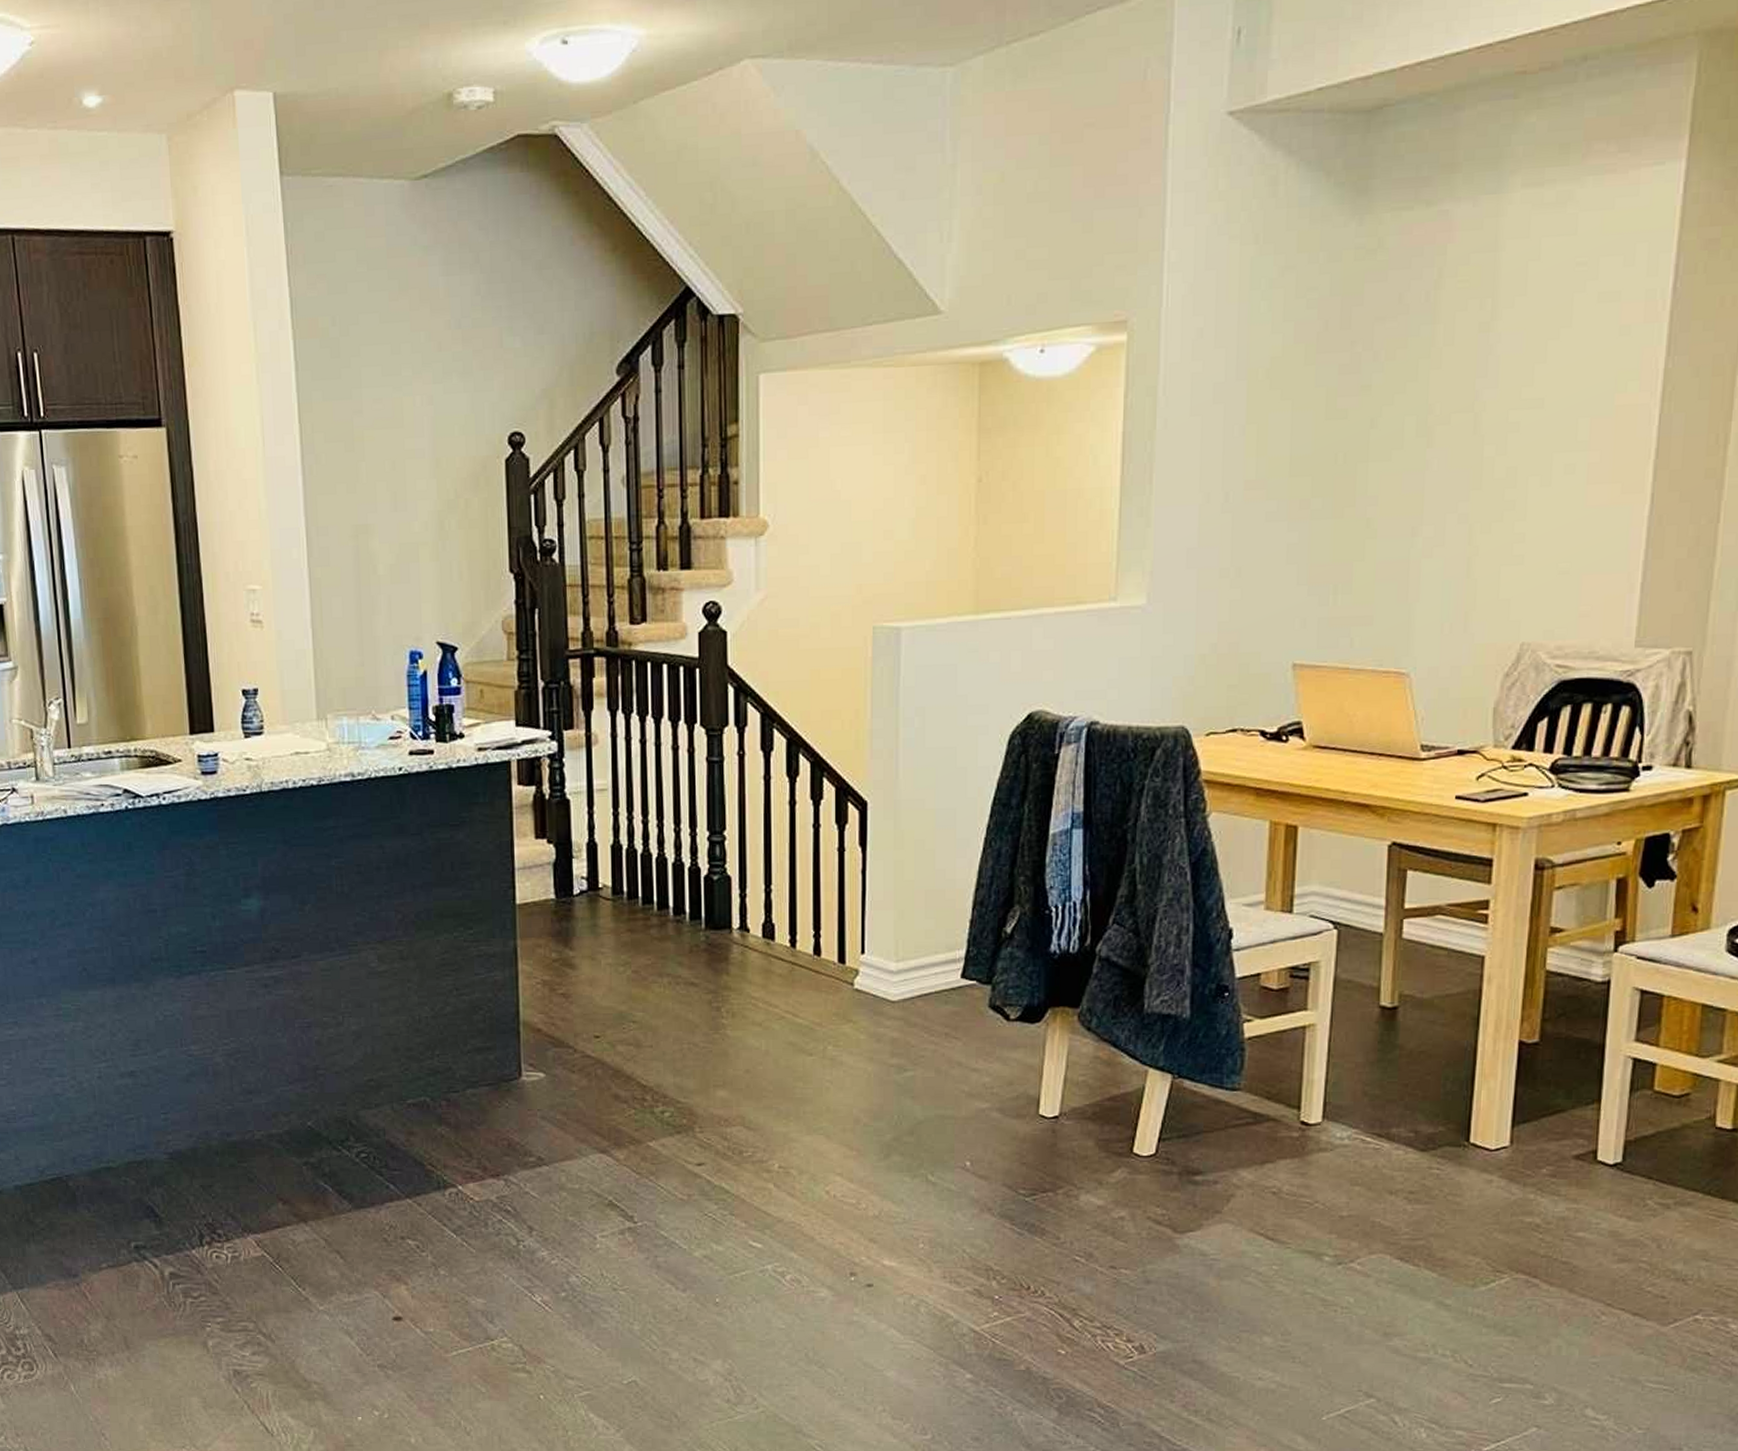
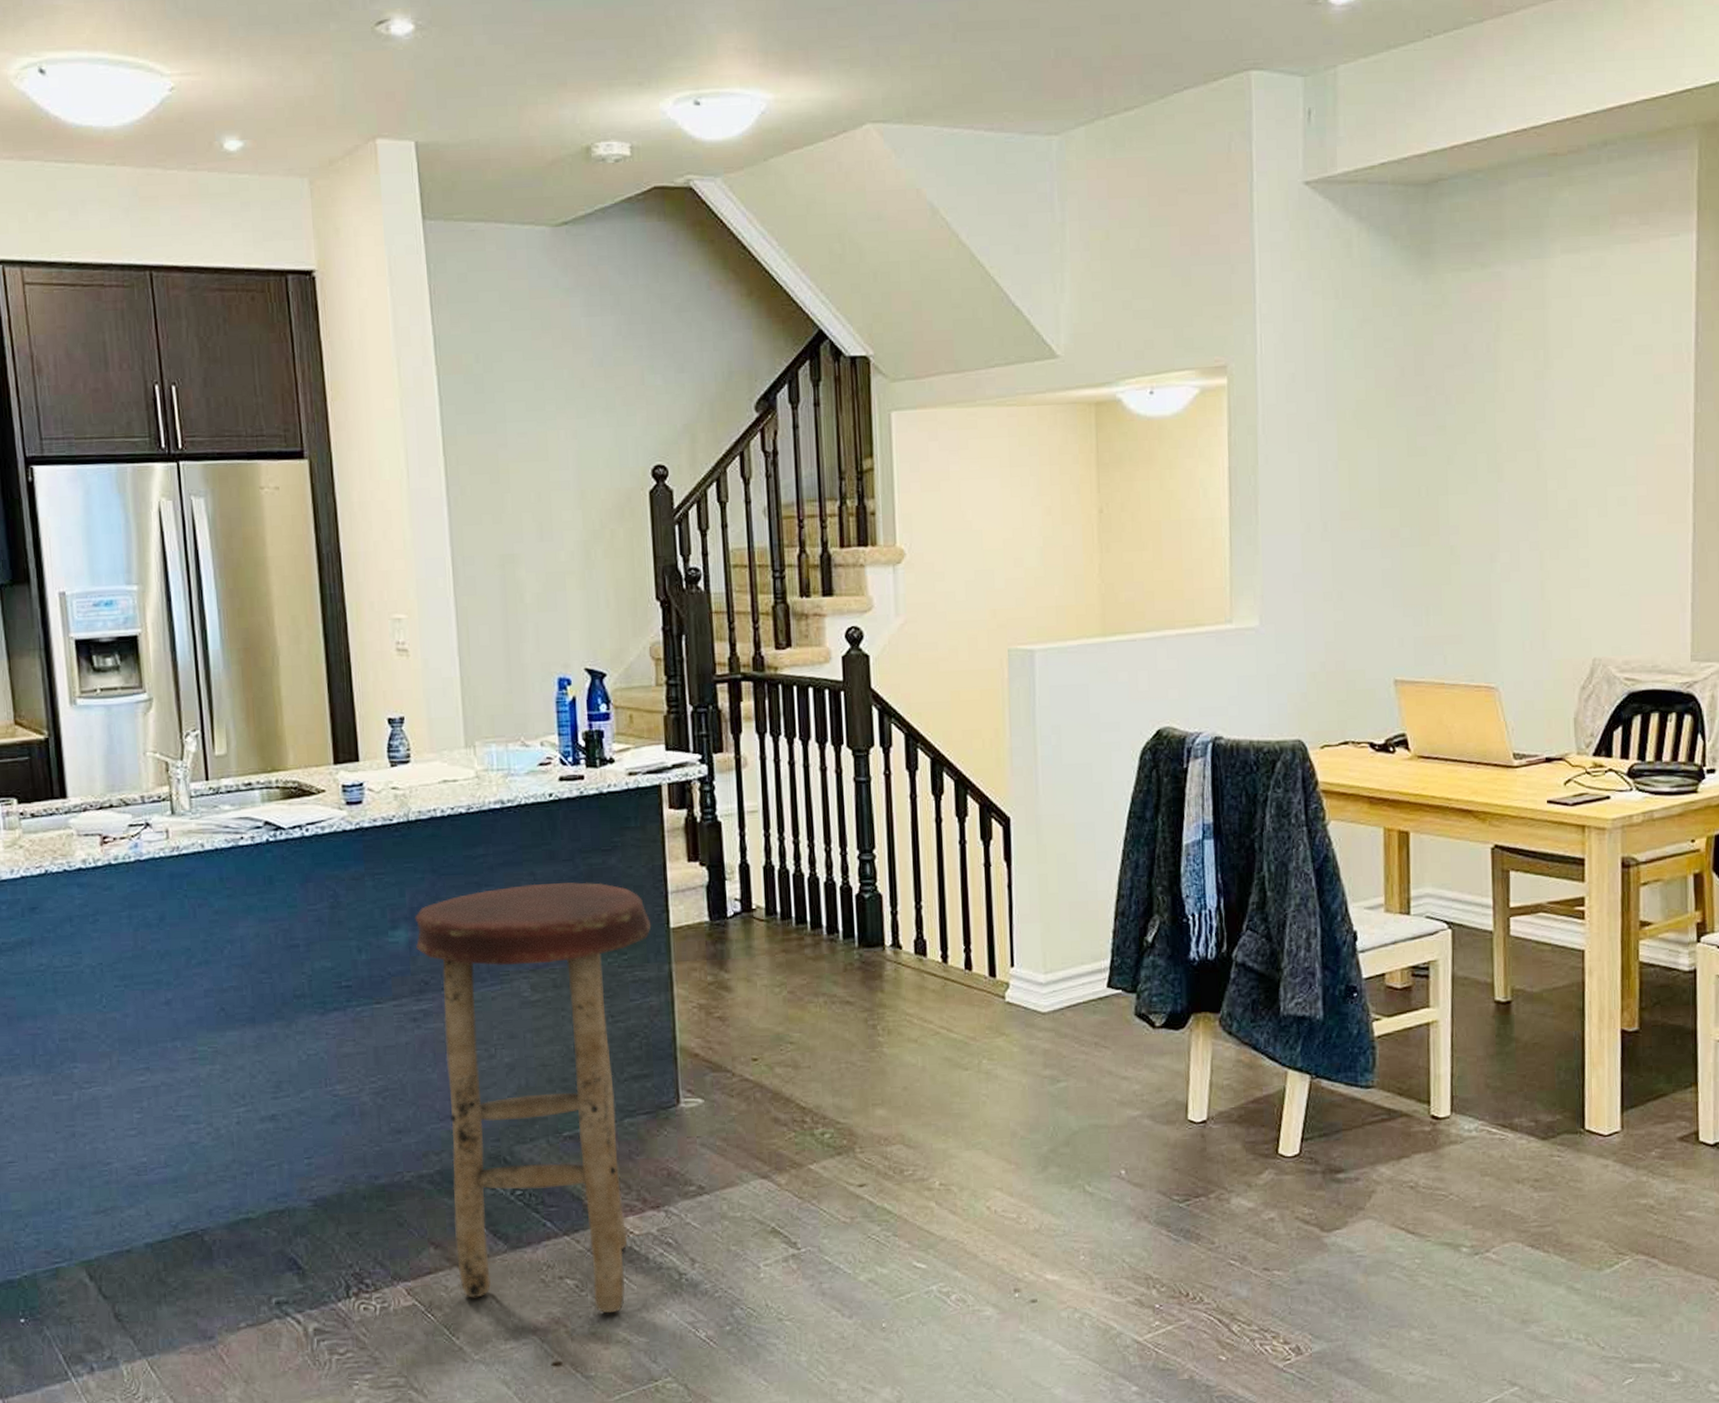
stool: none [266,856,498,1274] -> present [414,882,652,1314]

